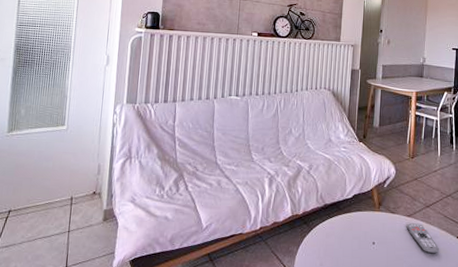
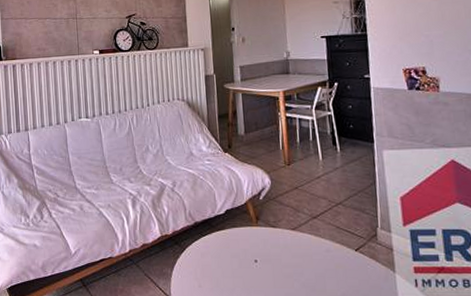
remote control: present [406,223,439,254] -> none [291,237,335,270]

